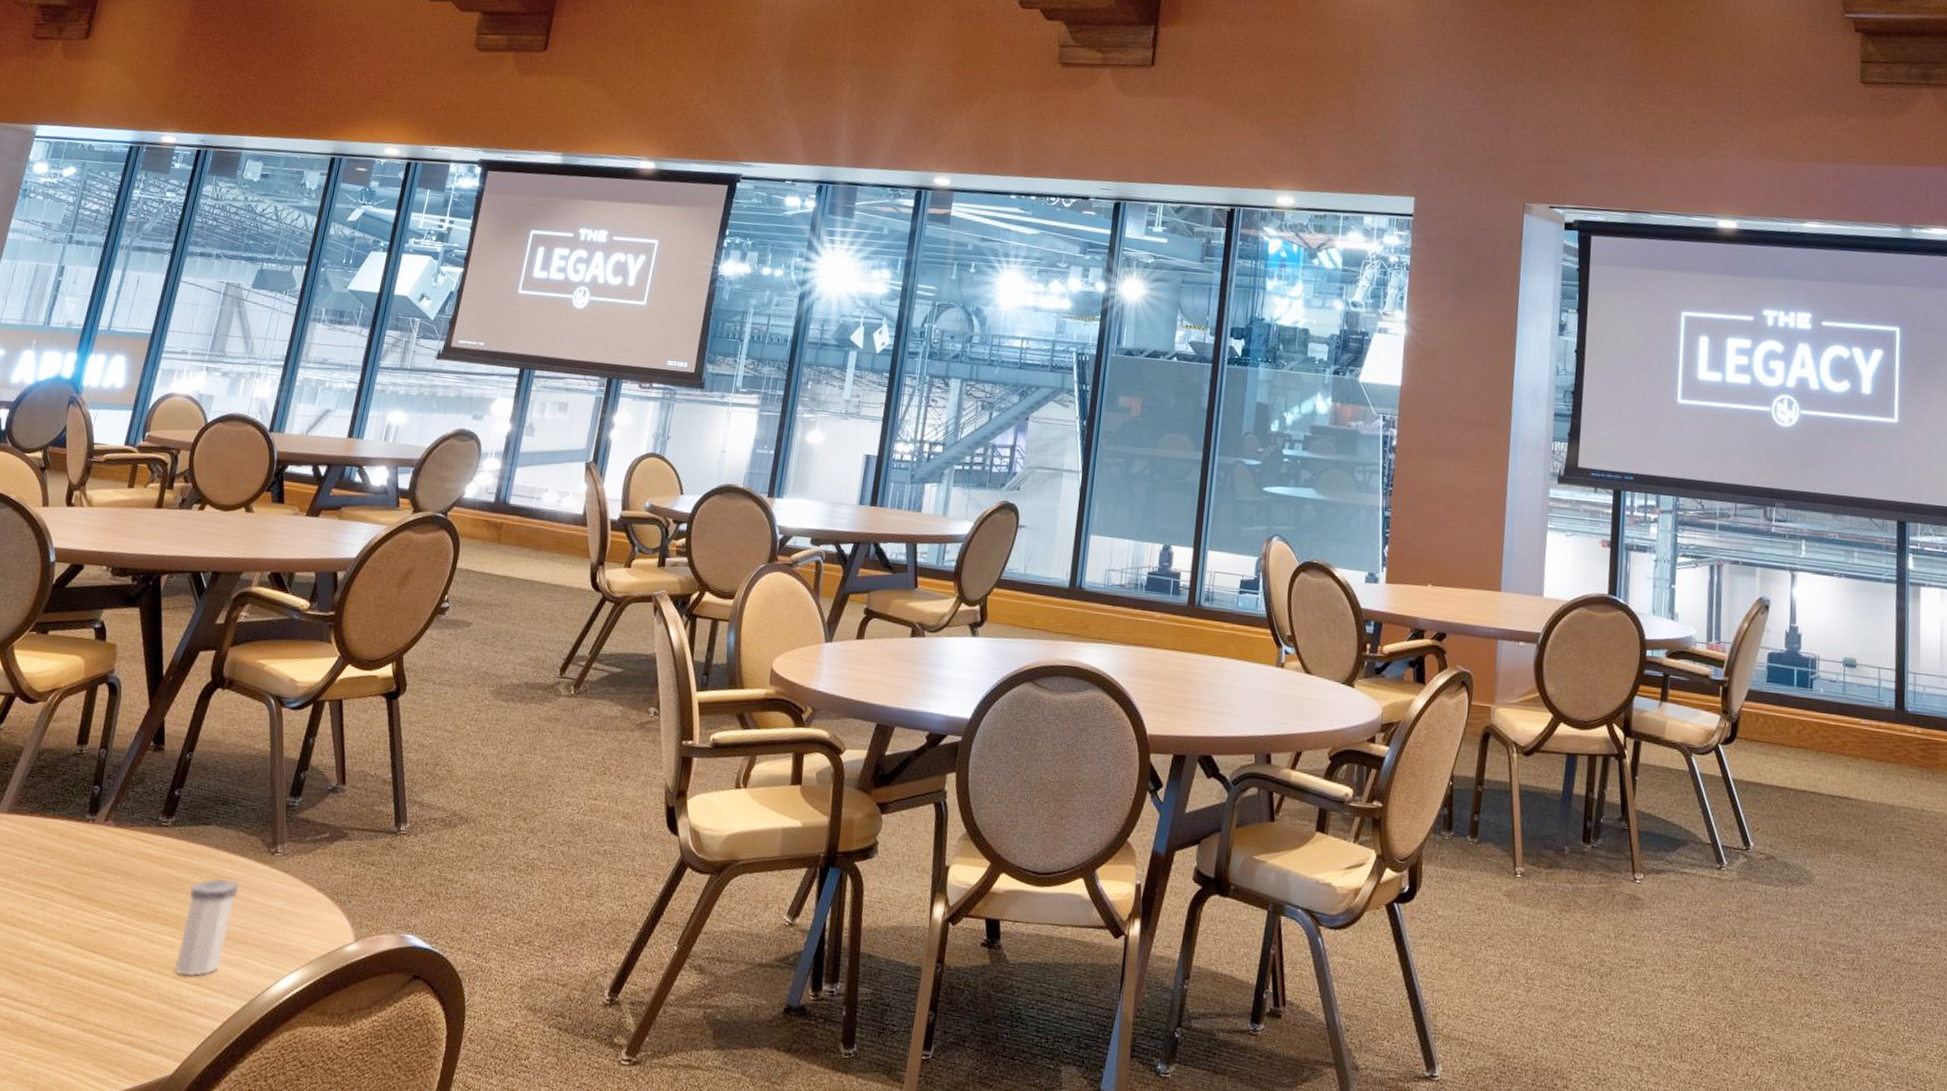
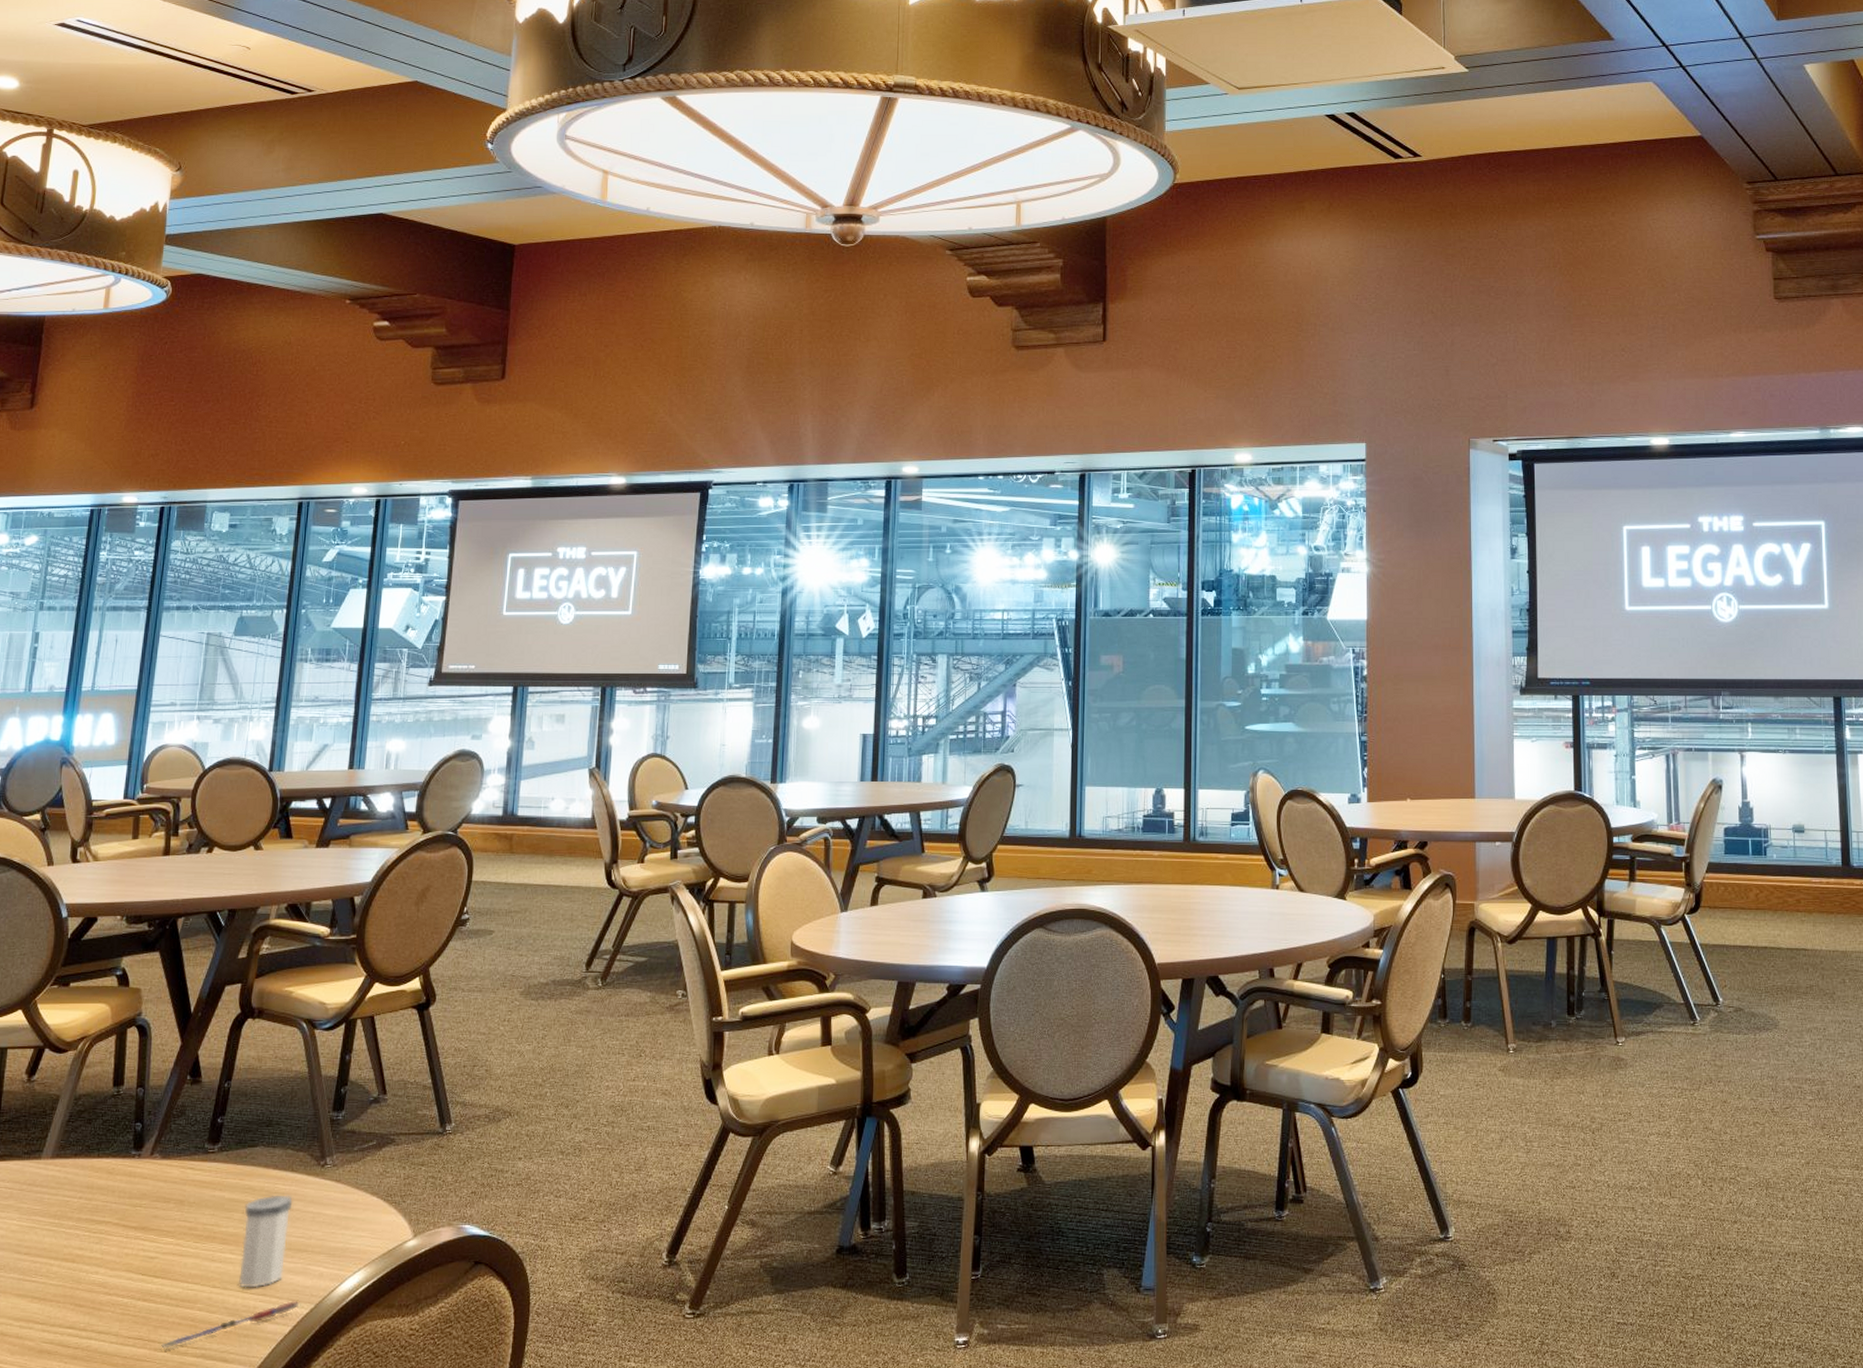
pen: none [89,994,232,1031] -> present [161,1301,299,1349]

